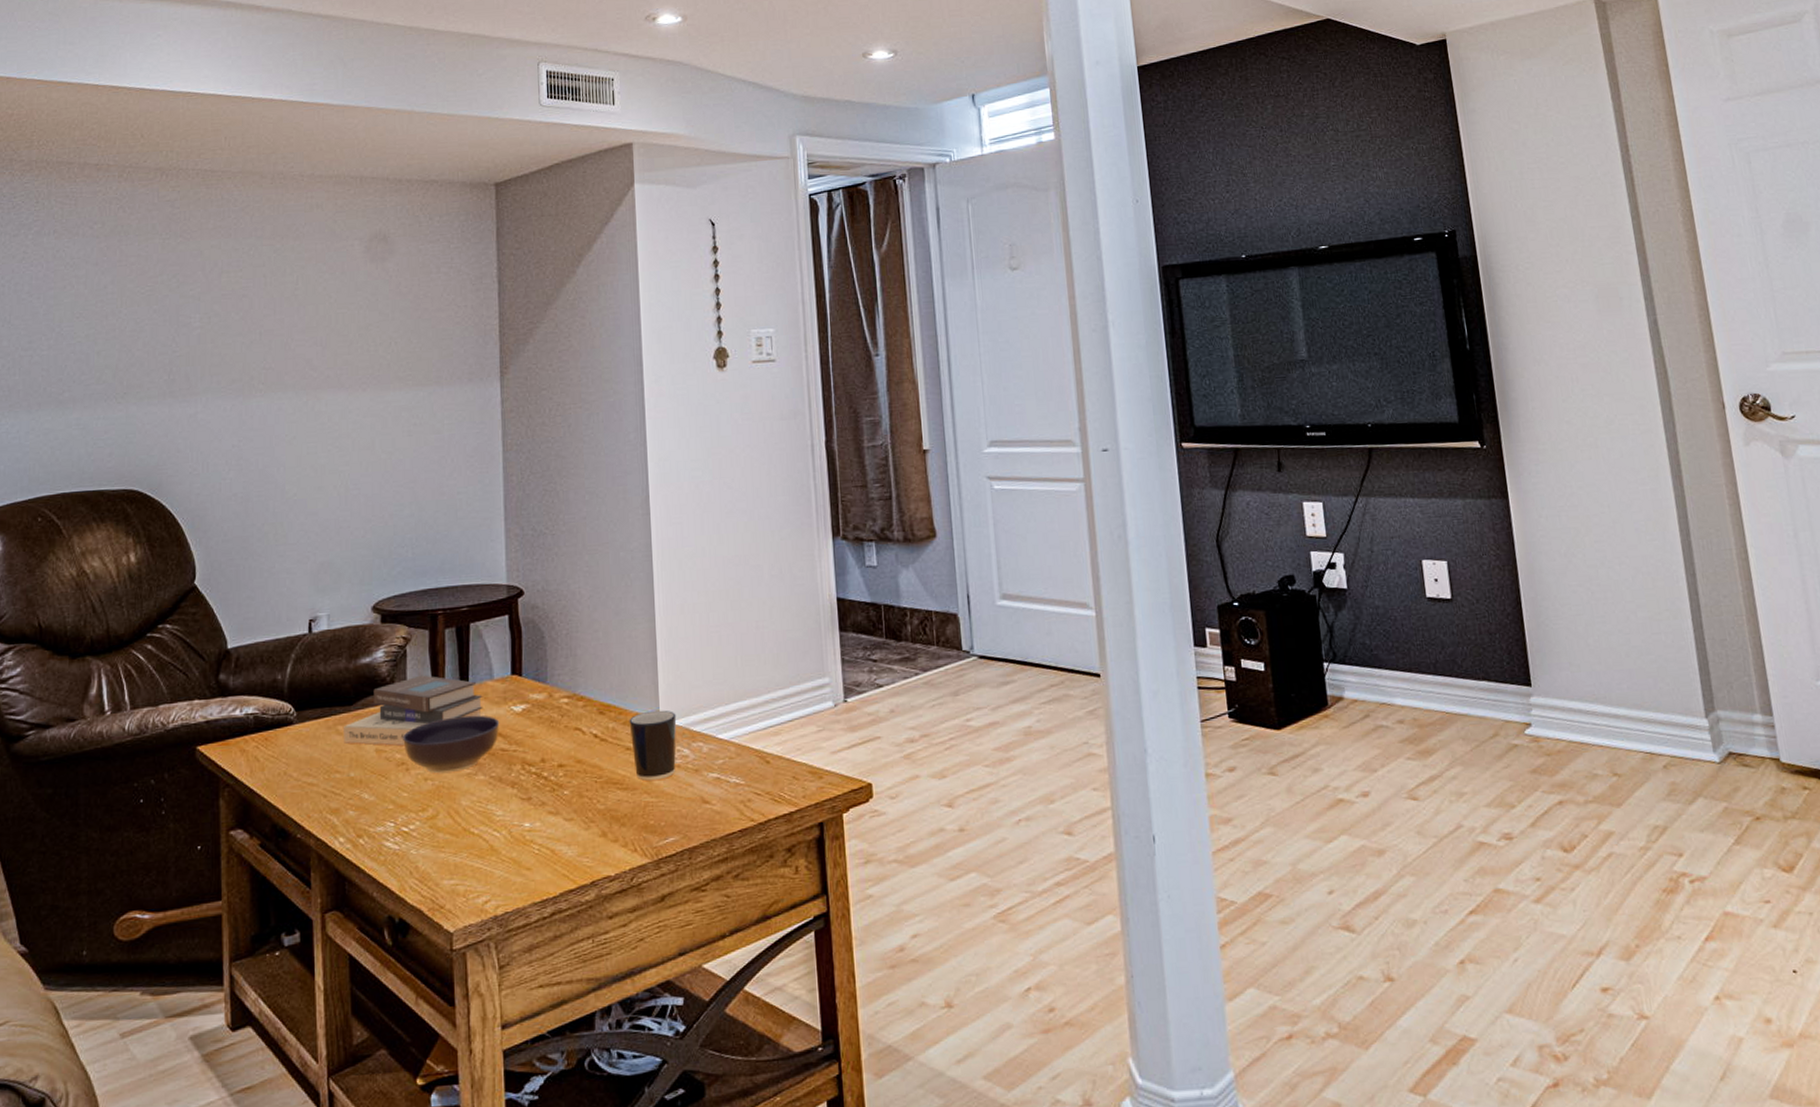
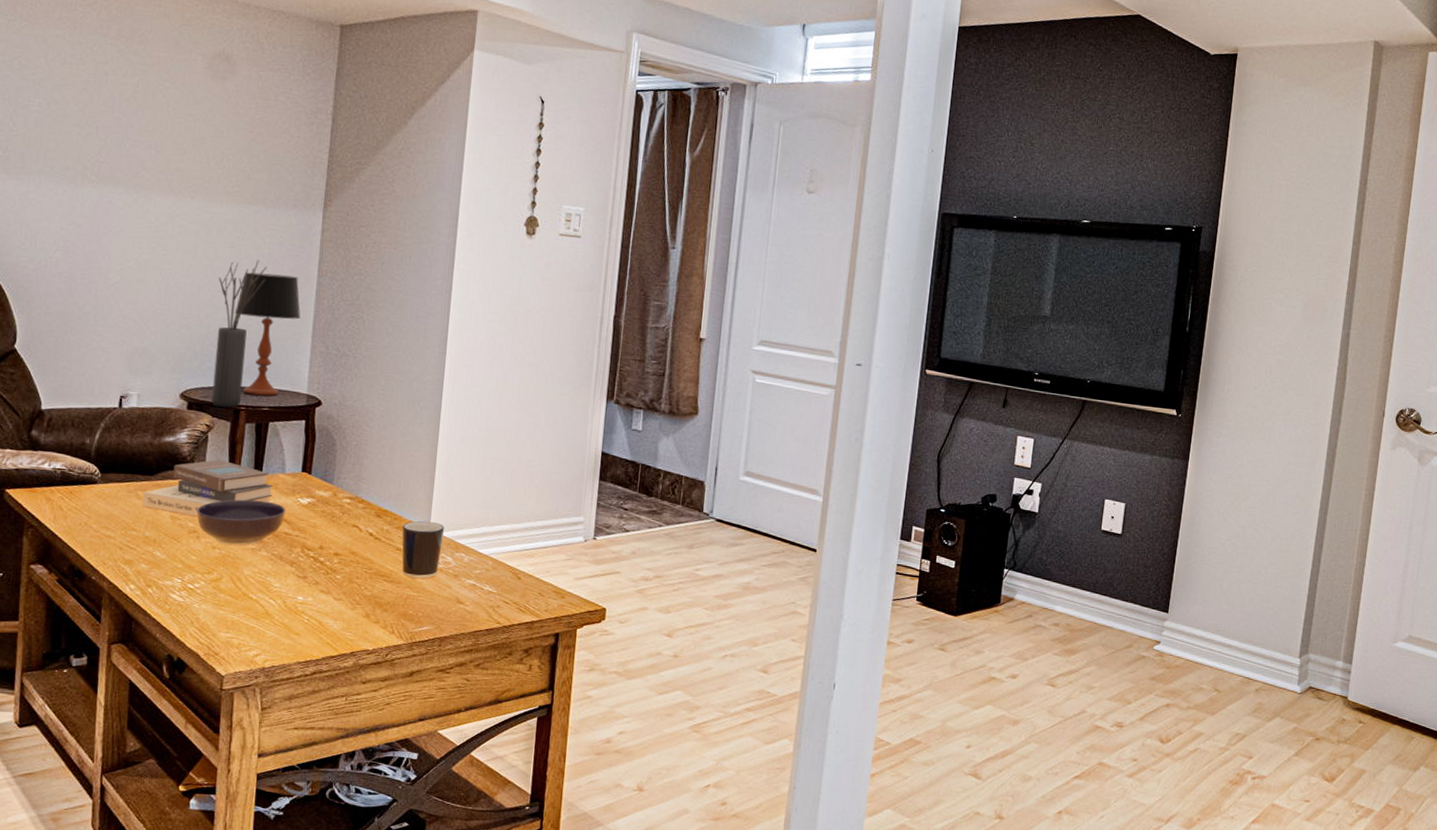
vase: none [399,444,449,615] -> present [211,259,268,408]
table lamp: none [420,456,491,597] -> present [234,272,301,398]

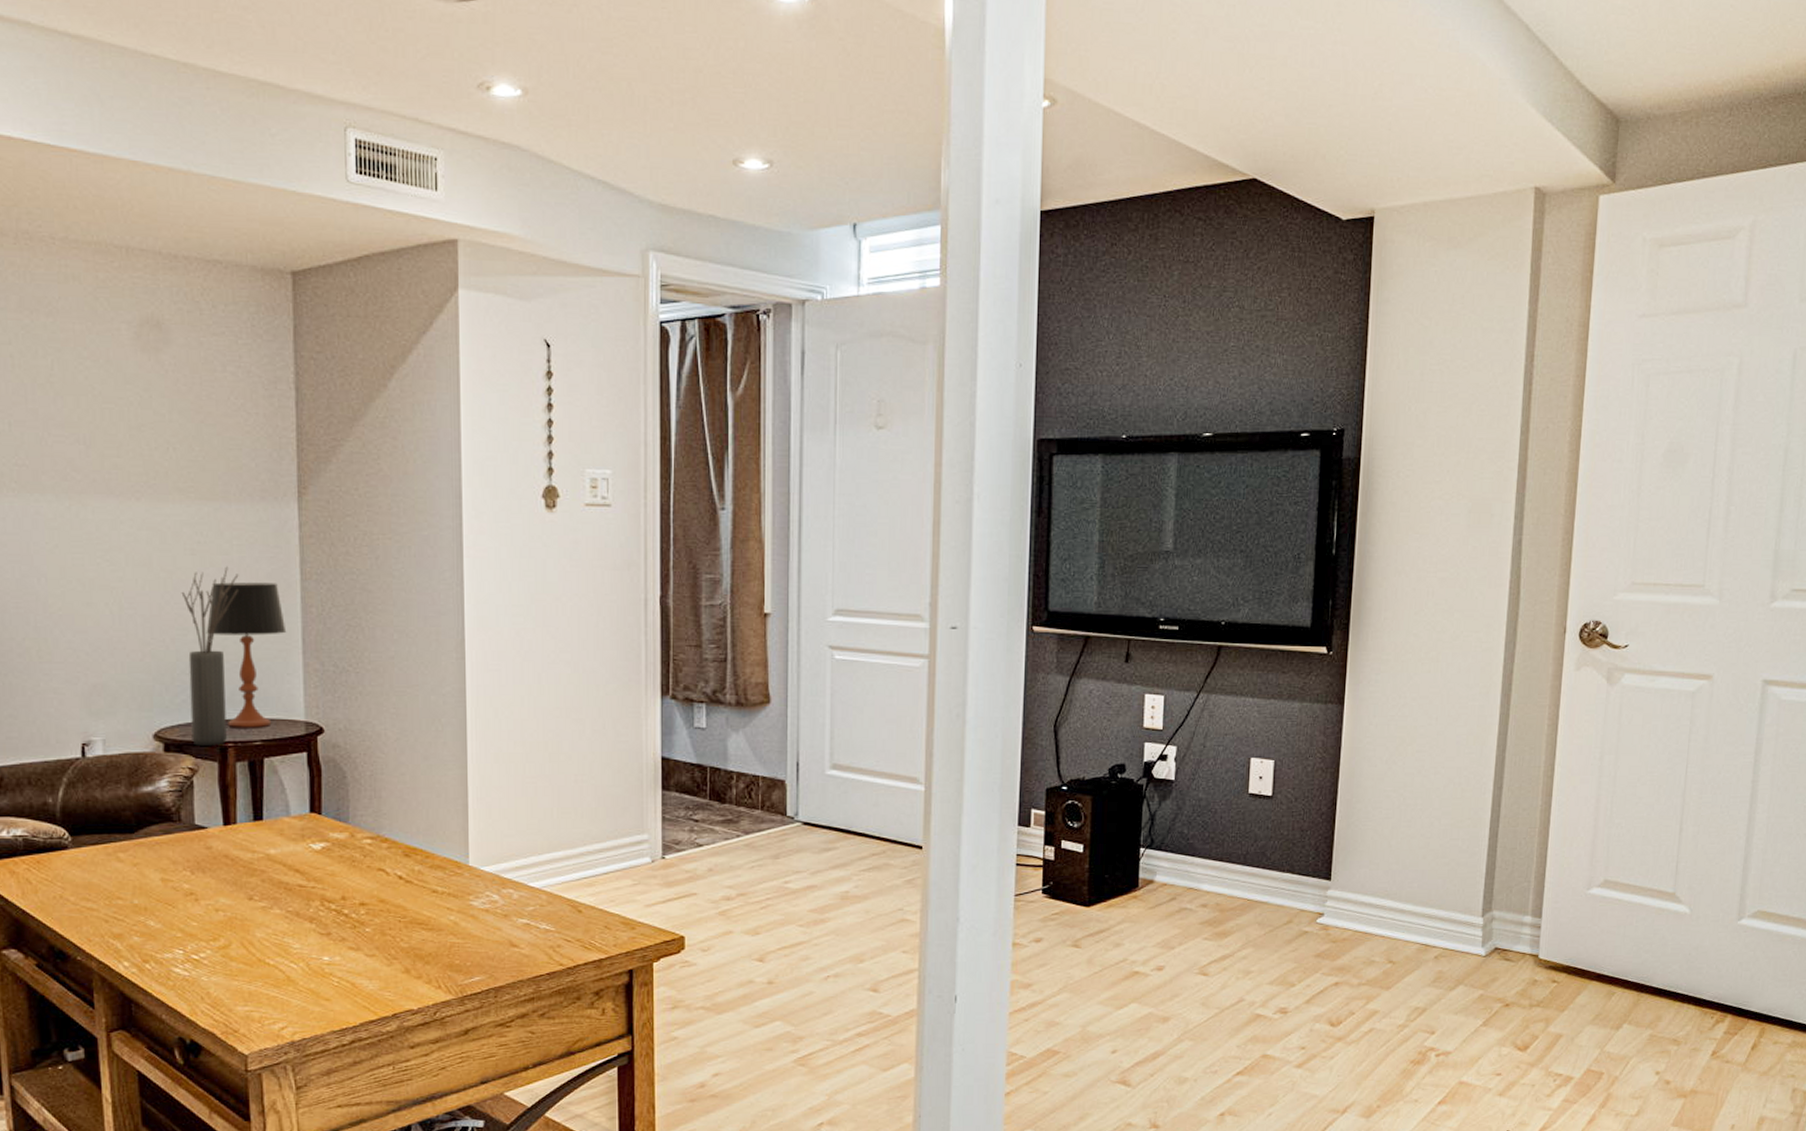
books: present [142,459,274,517] -> none [125,807,279,877]
bowl: present [196,499,287,546] -> none [191,850,297,906]
mug: present [401,521,445,579] -> none [436,856,487,924]

